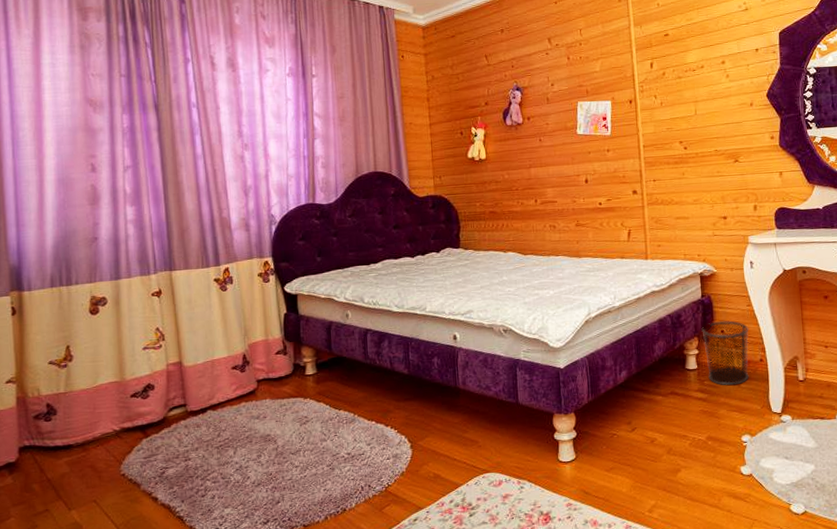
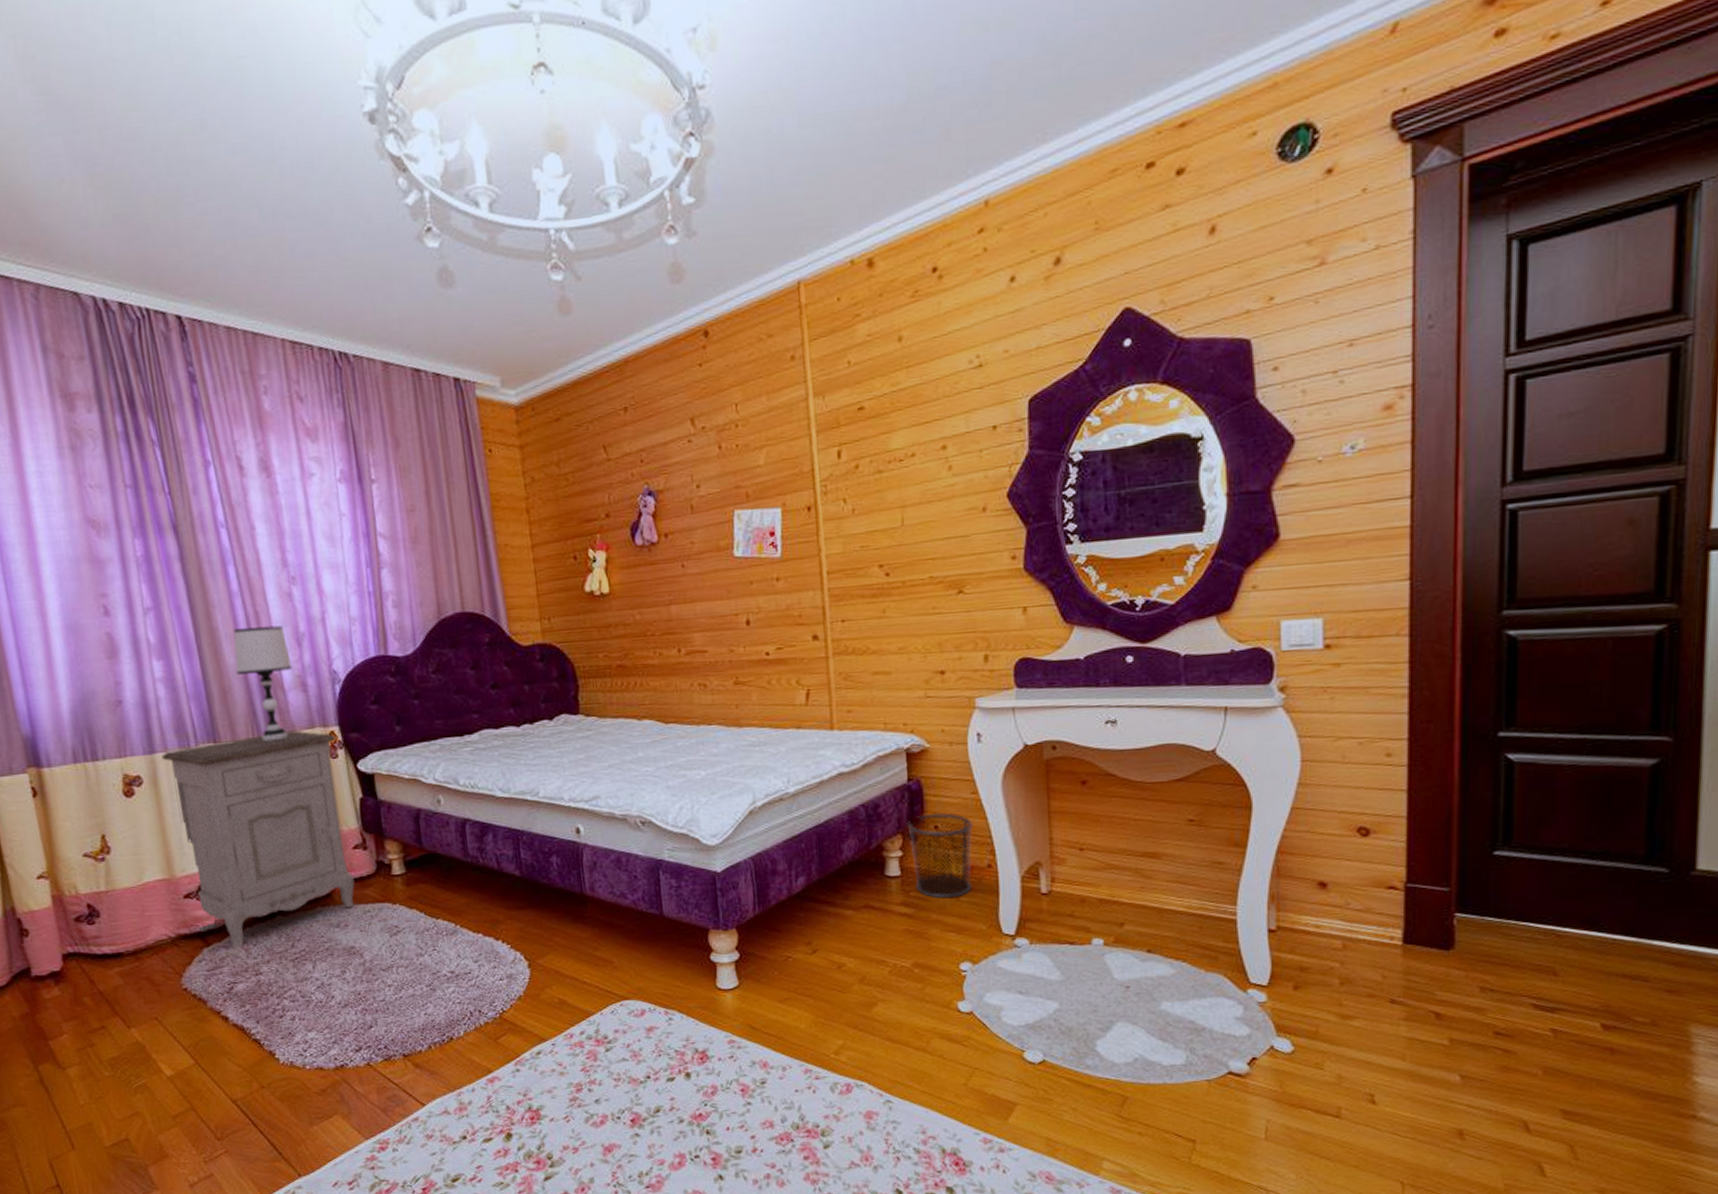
nightstand: none [125,260,275,439] -> present [161,730,355,949]
table lamp: none [193,180,239,269] -> present [233,625,292,741]

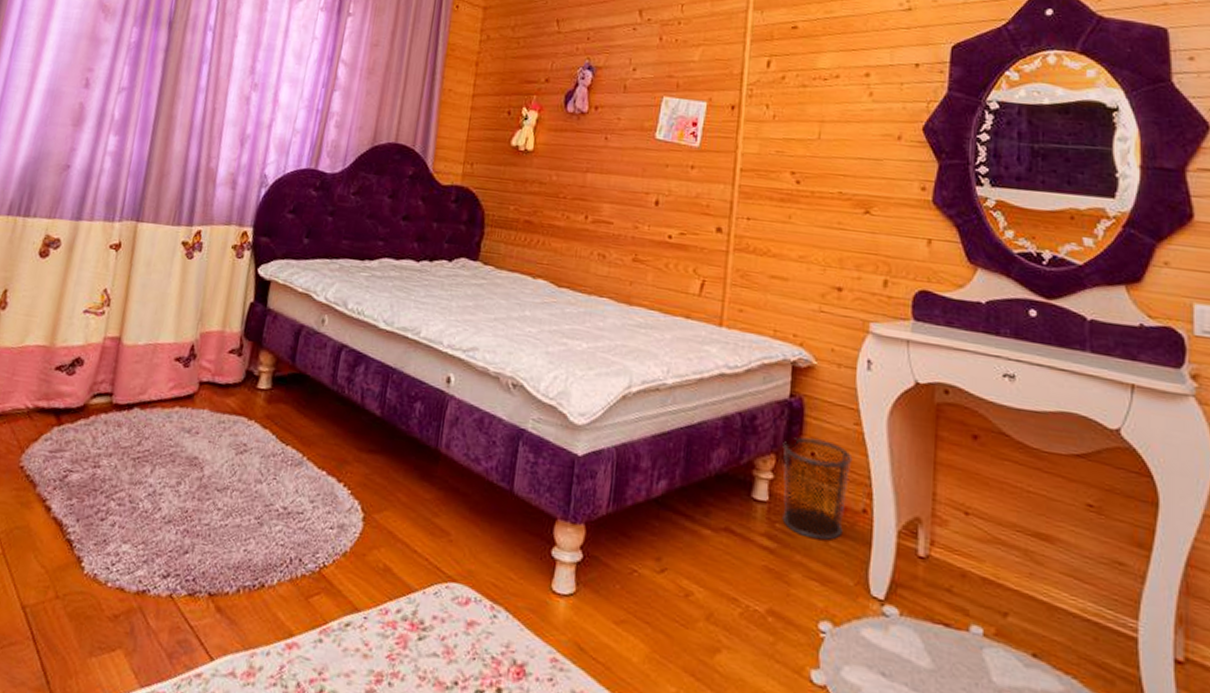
nightstand: present [161,730,355,949] -> none [57,220,247,435]
table lamp: present [233,625,292,741] -> none [178,120,233,231]

